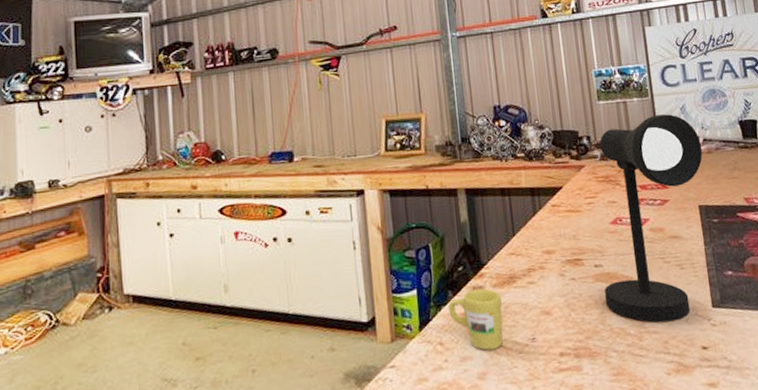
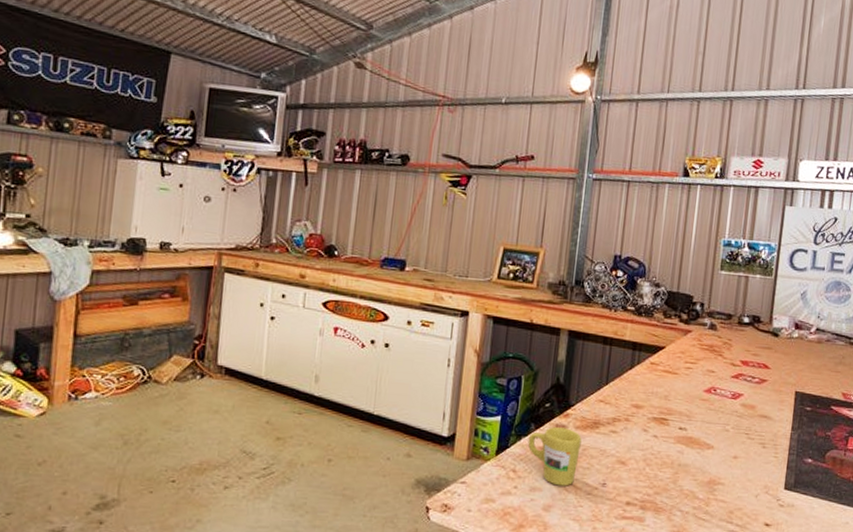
desk lamp: present [599,114,703,323] -> none [681,295,814,495]

